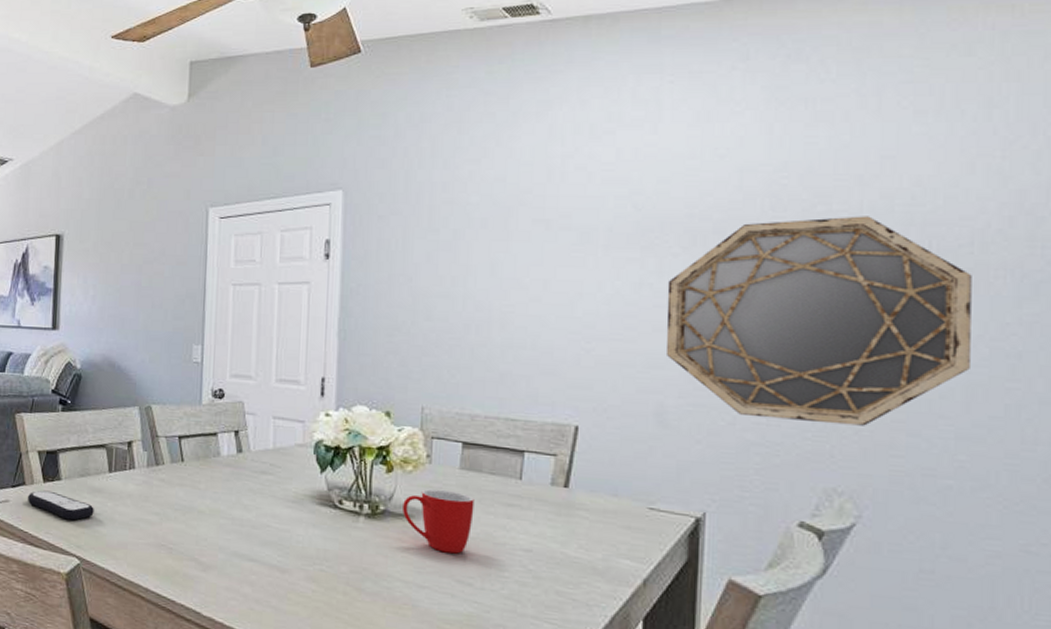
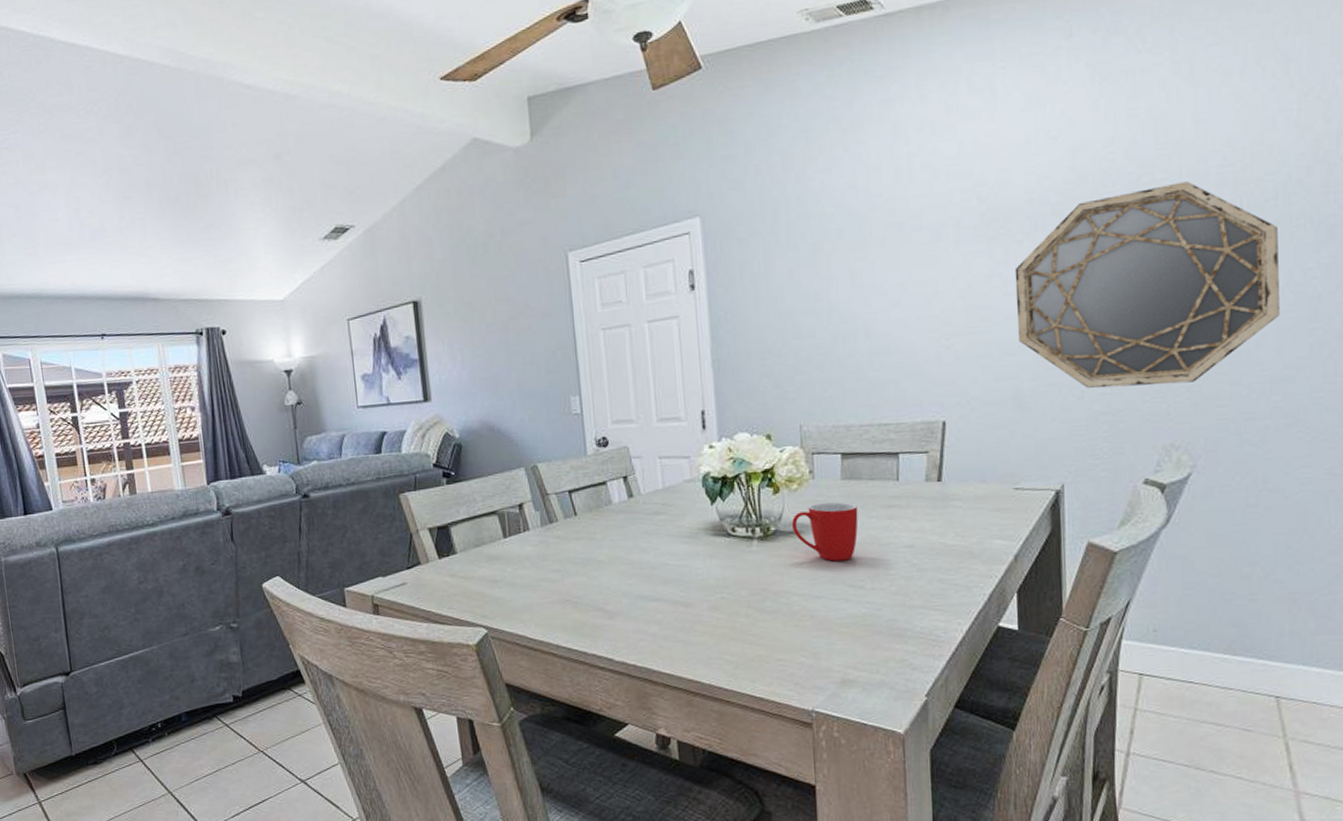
remote control: present [27,490,94,521] -> none [424,566,495,592]

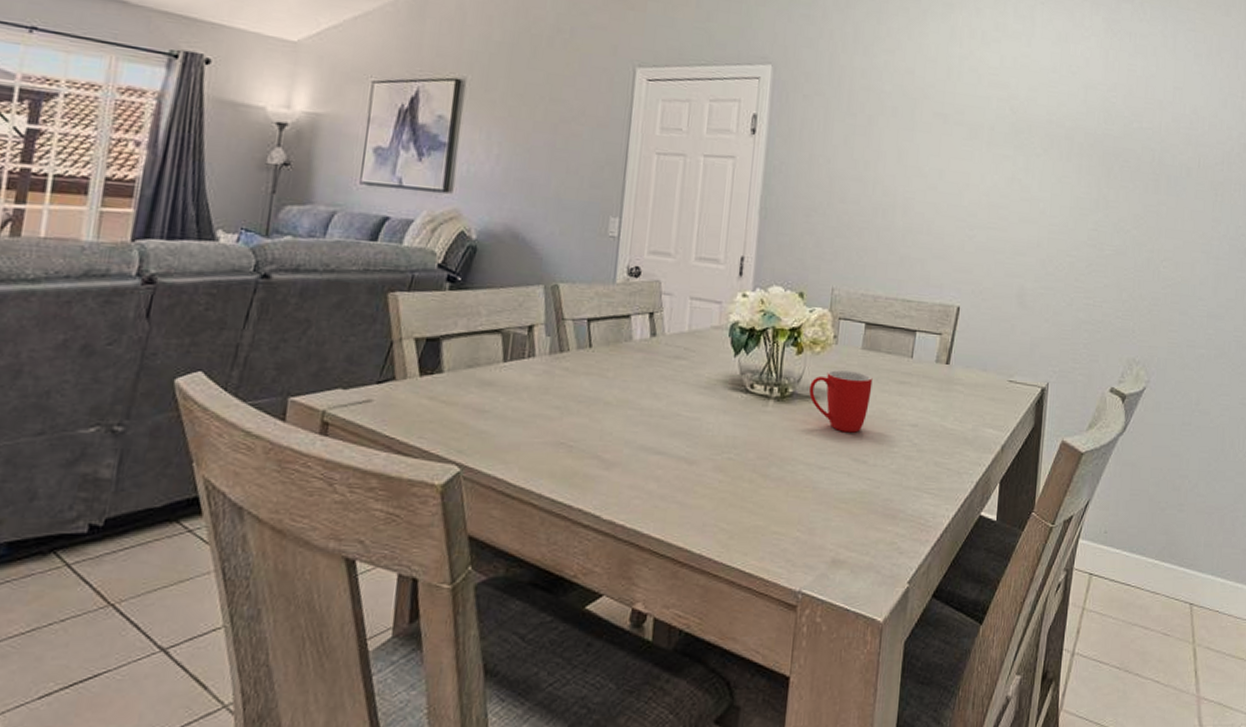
home mirror: present [1014,181,1280,388] -> none [1028,132,1222,307]

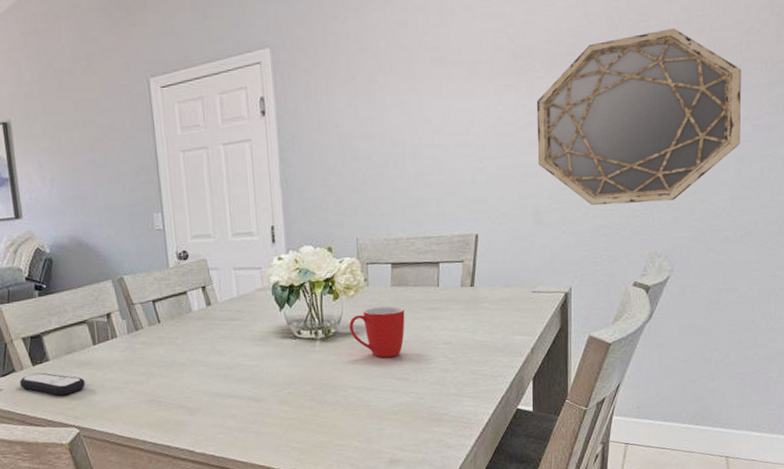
remote control: none [396,385,483,421] -> present [19,372,85,396]
home mirror: none [1028,132,1222,307] -> present [536,28,741,205]

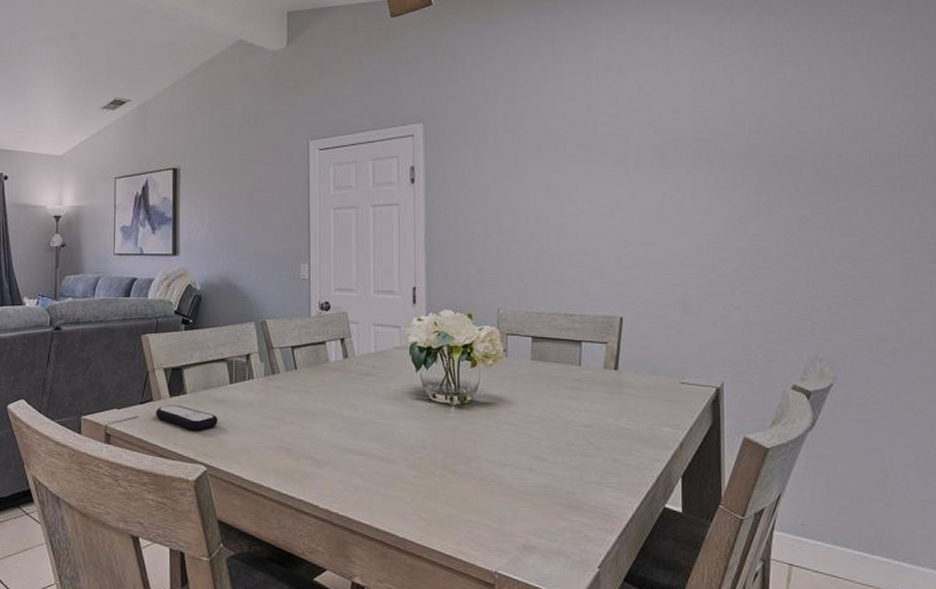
mug: present [349,306,405,358] -> none [486,378,544,434]
home mirror: present [536,28,741,205] -> none [684,136,904,304]

